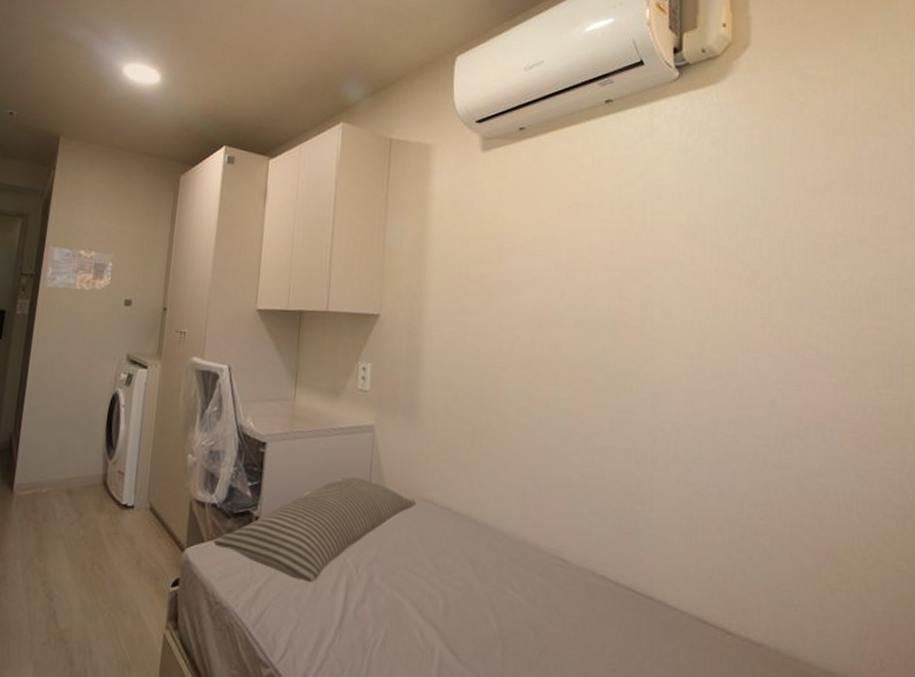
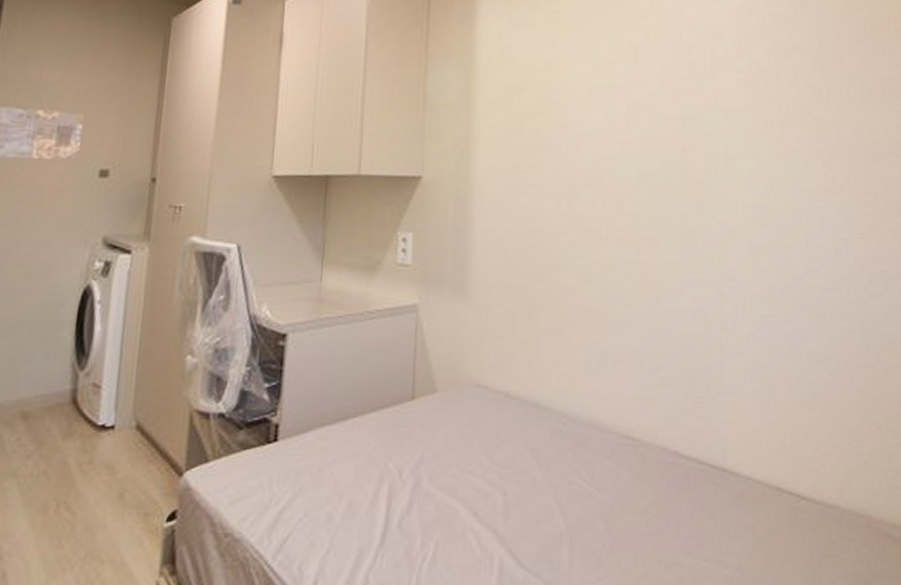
pillow: present [213,477,416,582] -> none [220,367,468,496]

